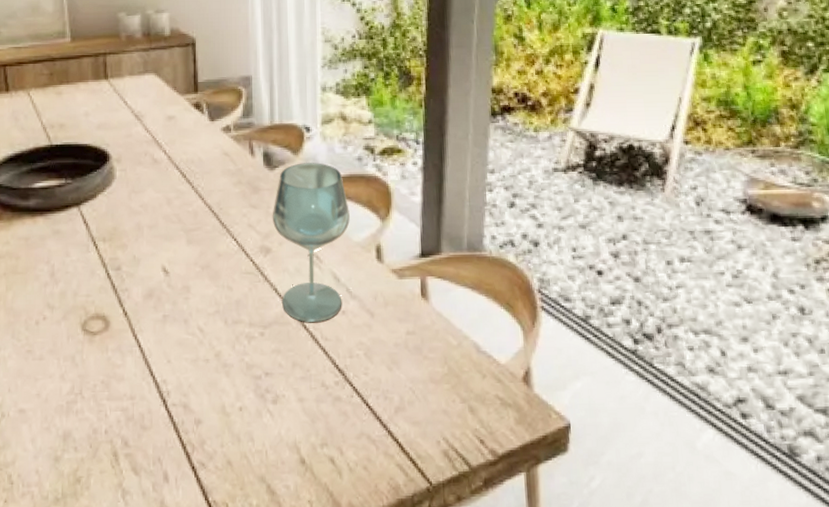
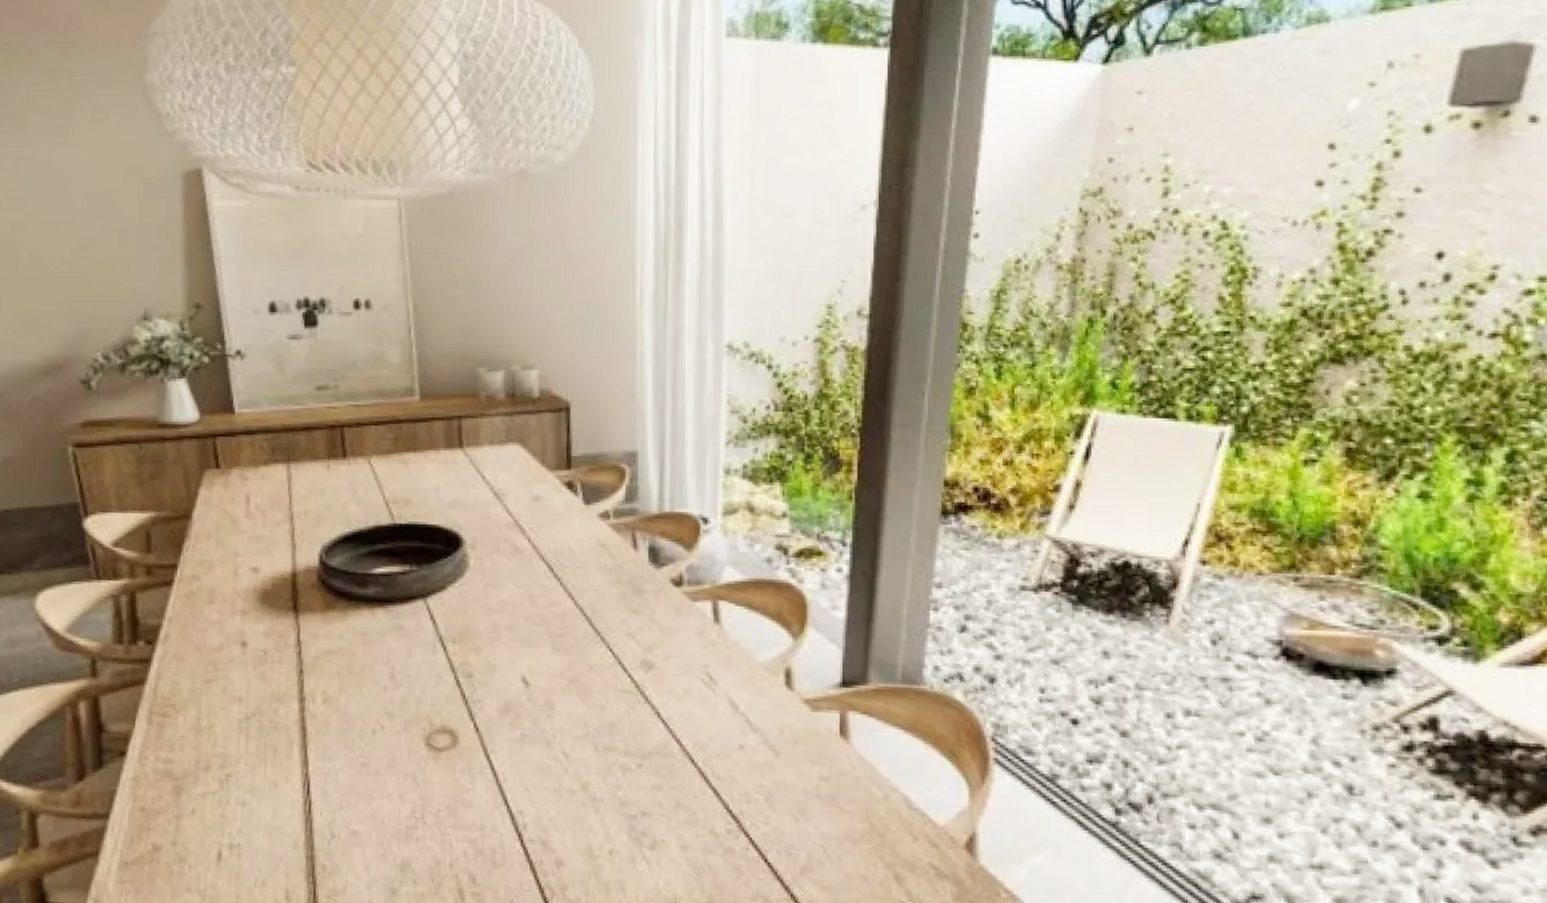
wine glass: present [272,163,350,322] -> none [657,561,754,756]

